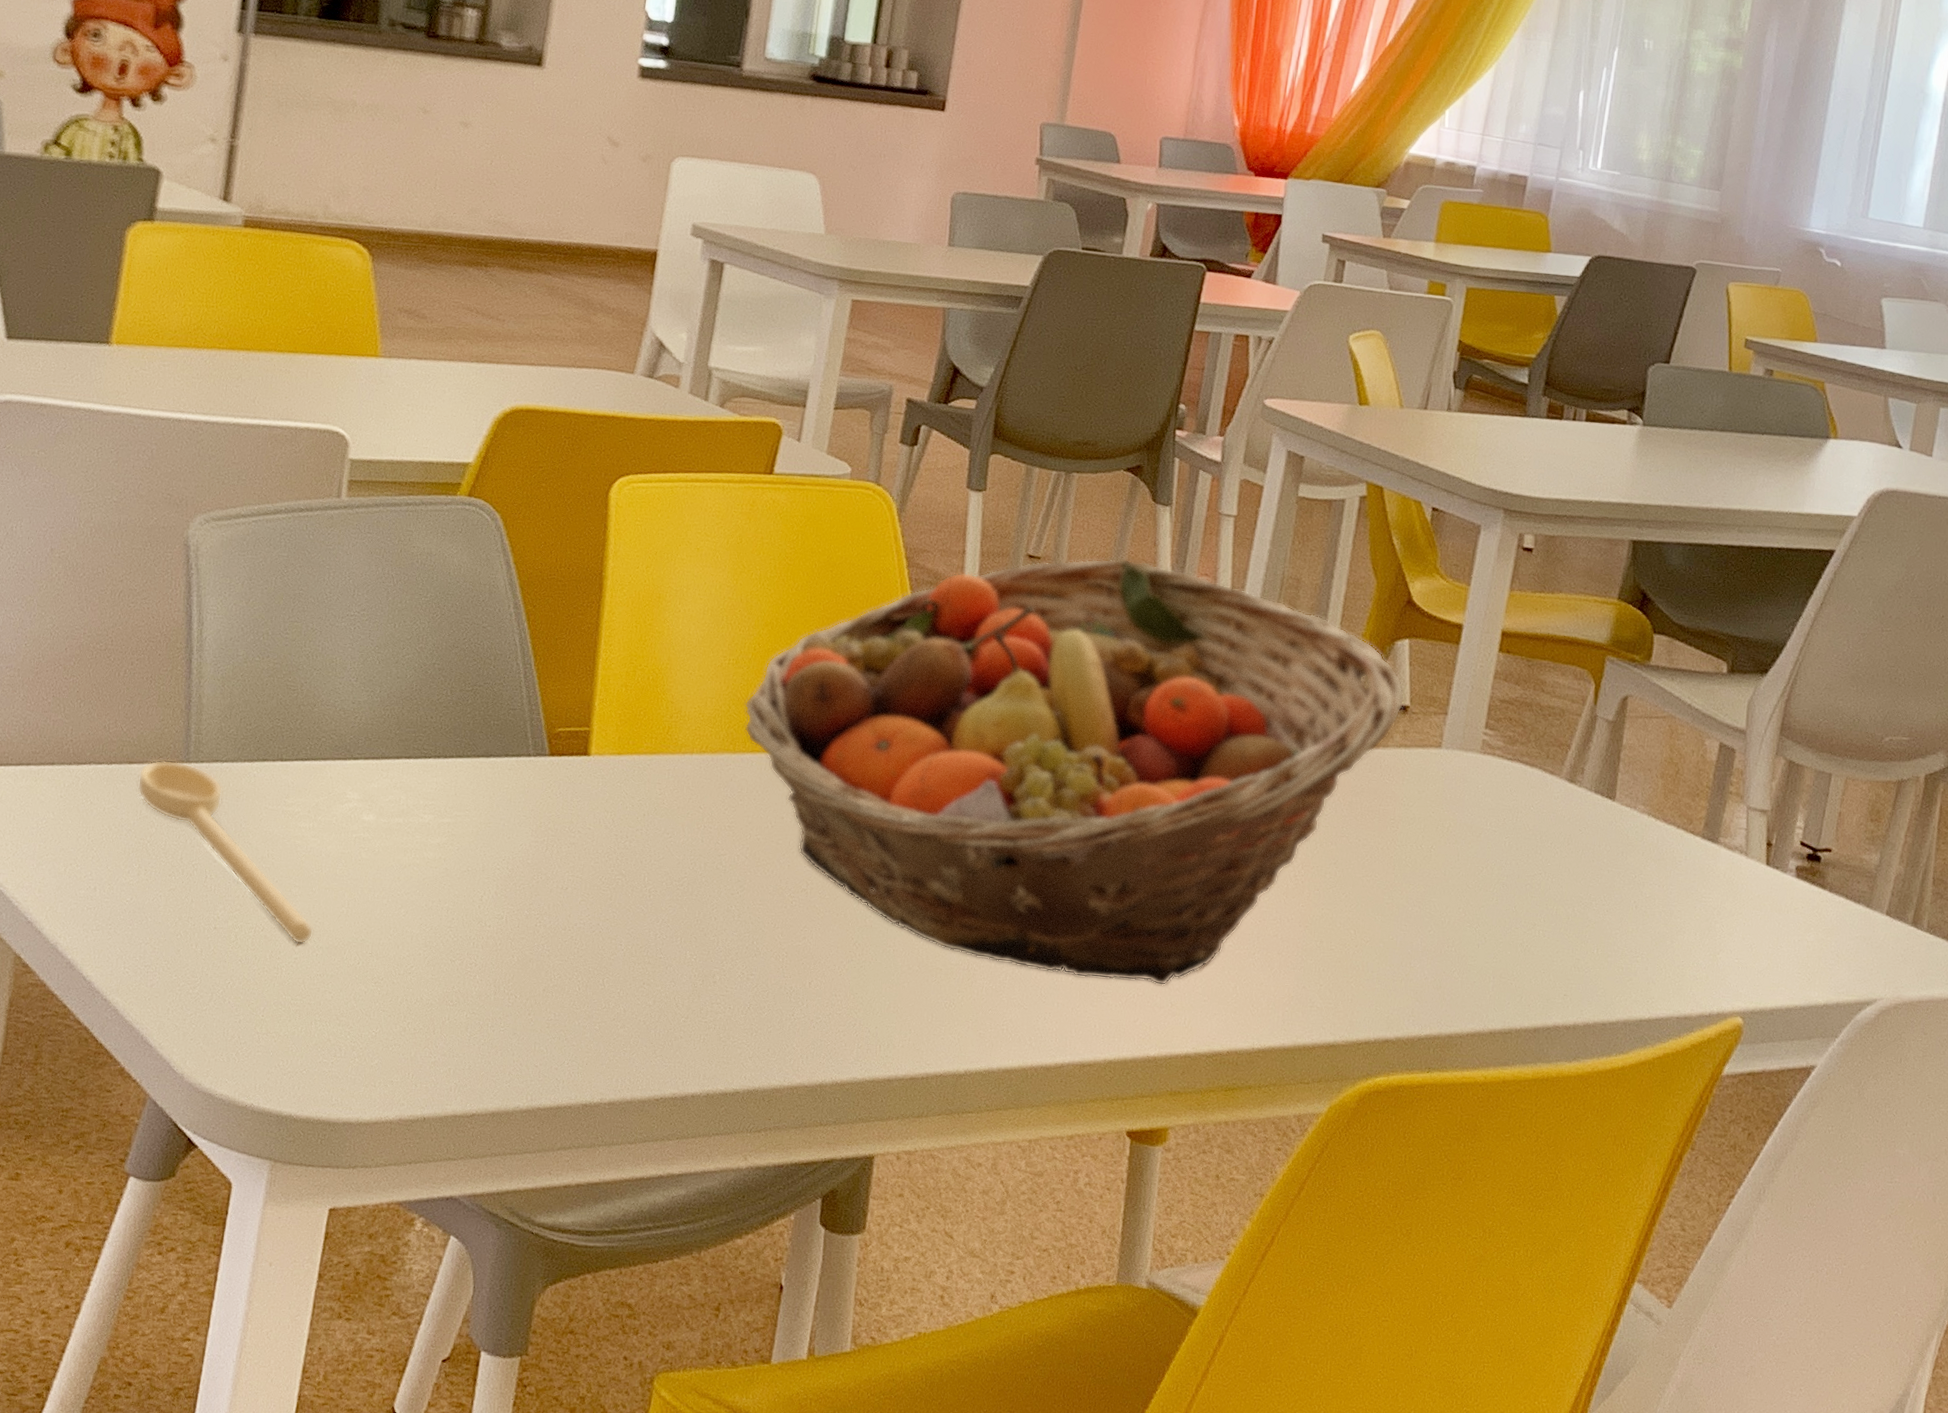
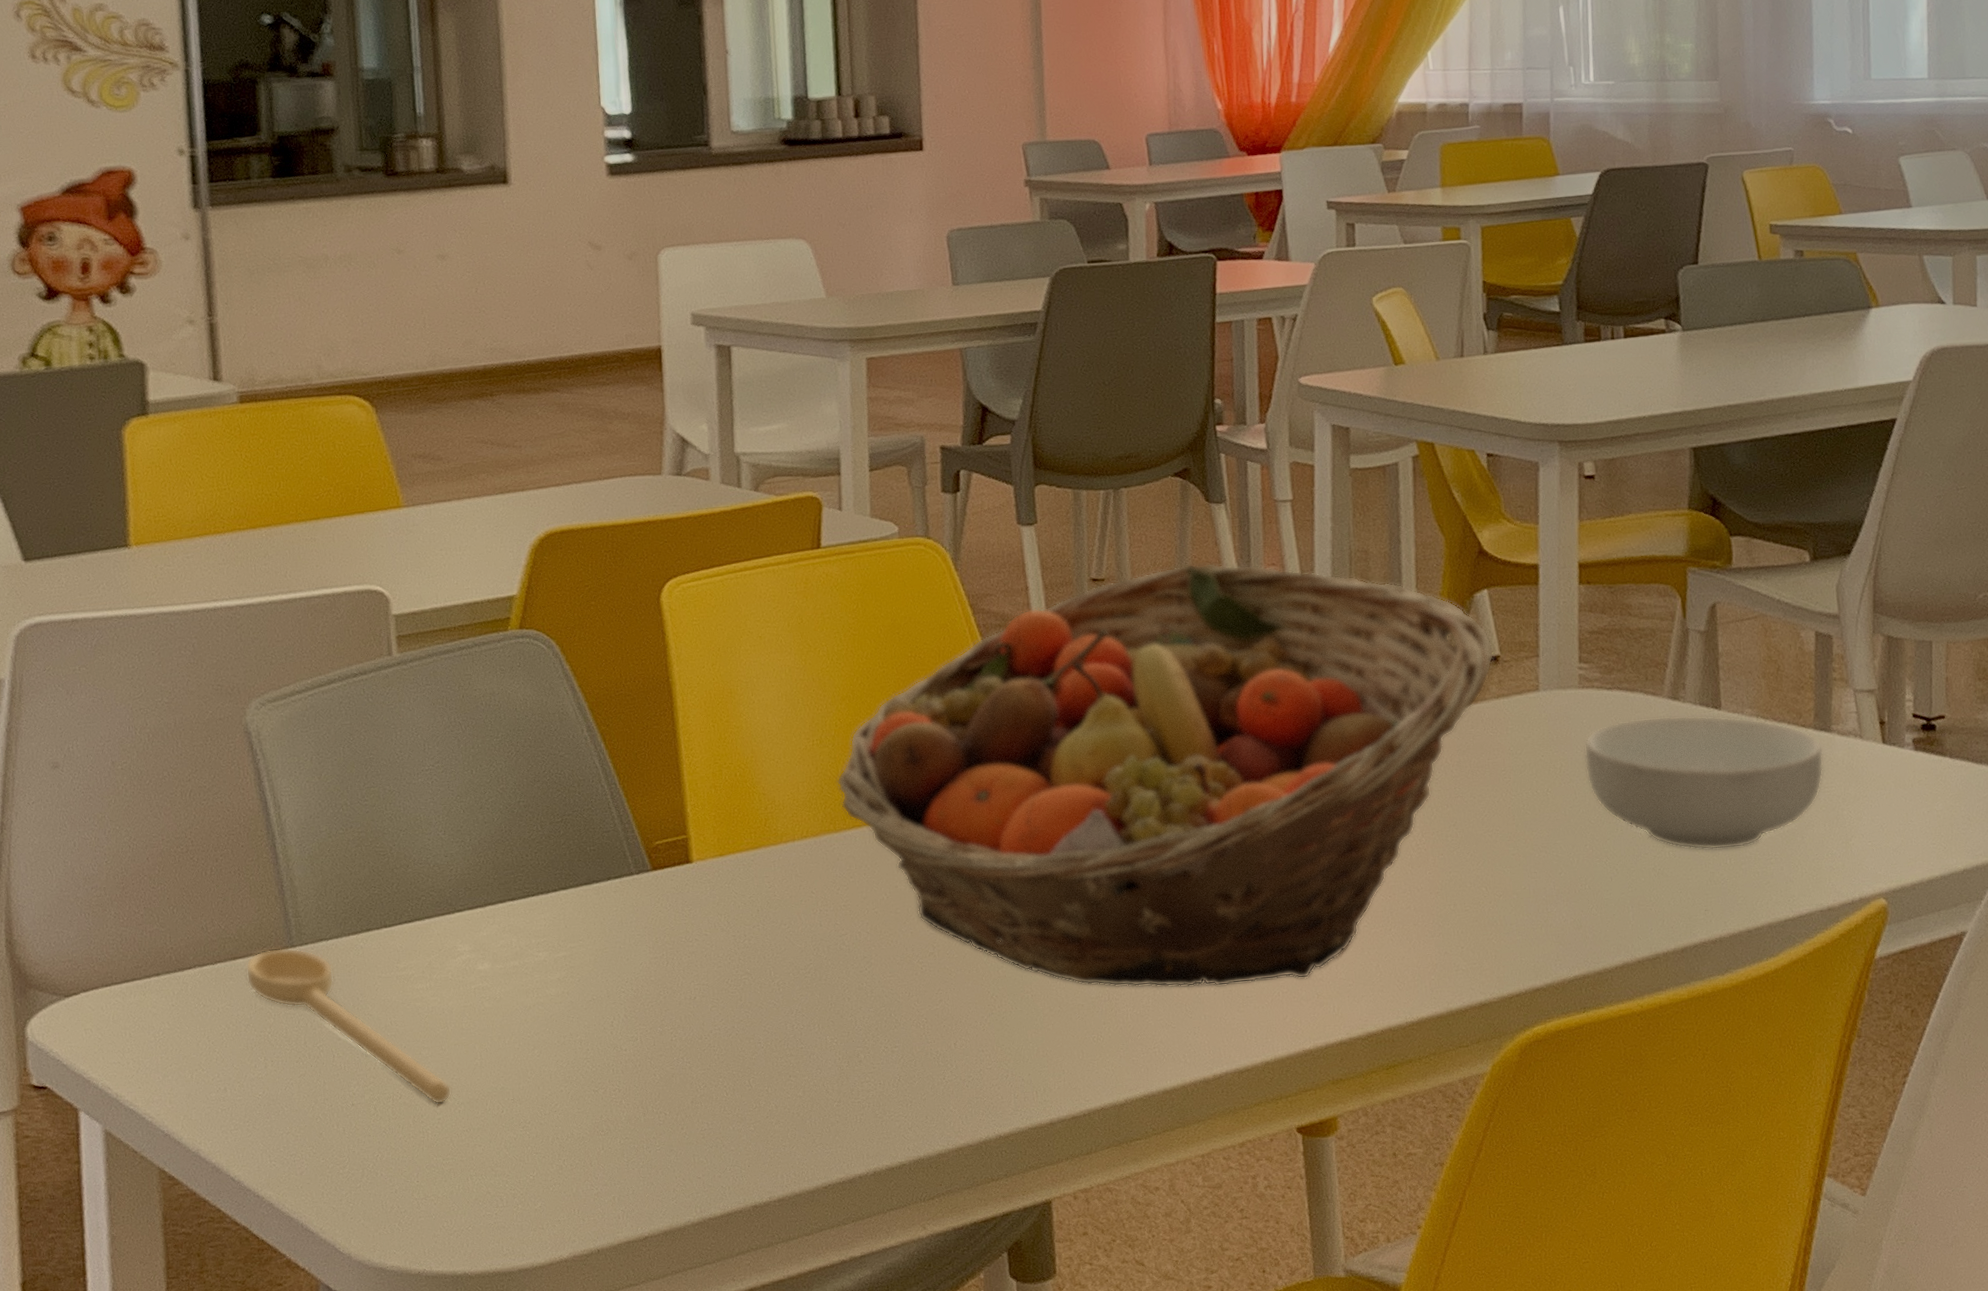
cereal bowl: none [1472,793,1707,941] -> present [1584,715,1824,850]

